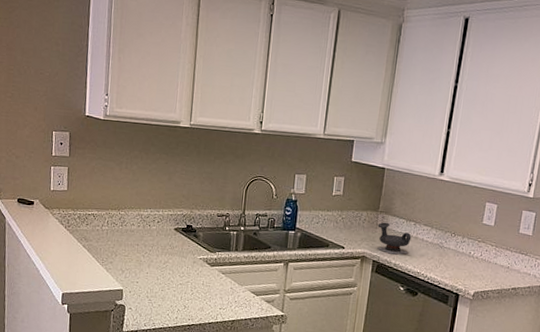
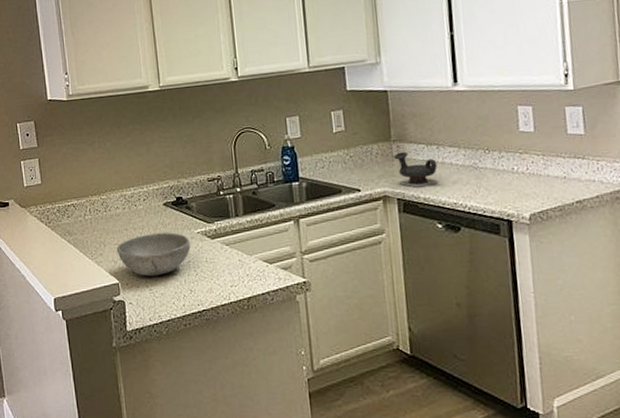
bowl: none [125,252,192,290] -> present [116,232,191,277]

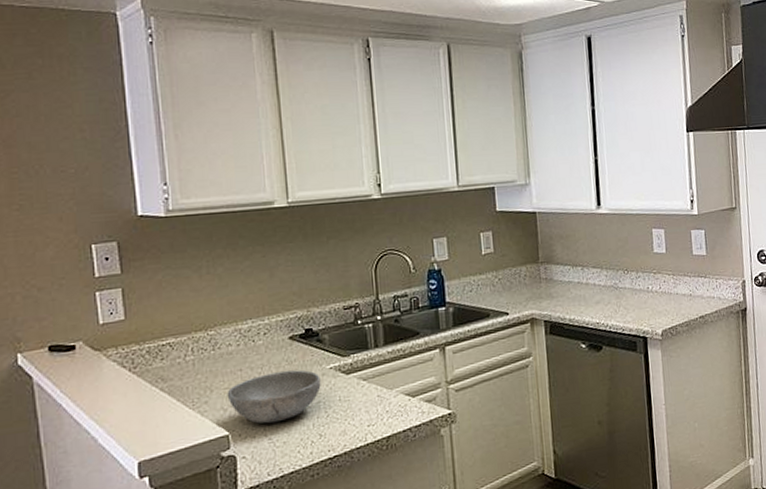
teapot: present [393,151,438,188] -> none [541,273,582,309]

